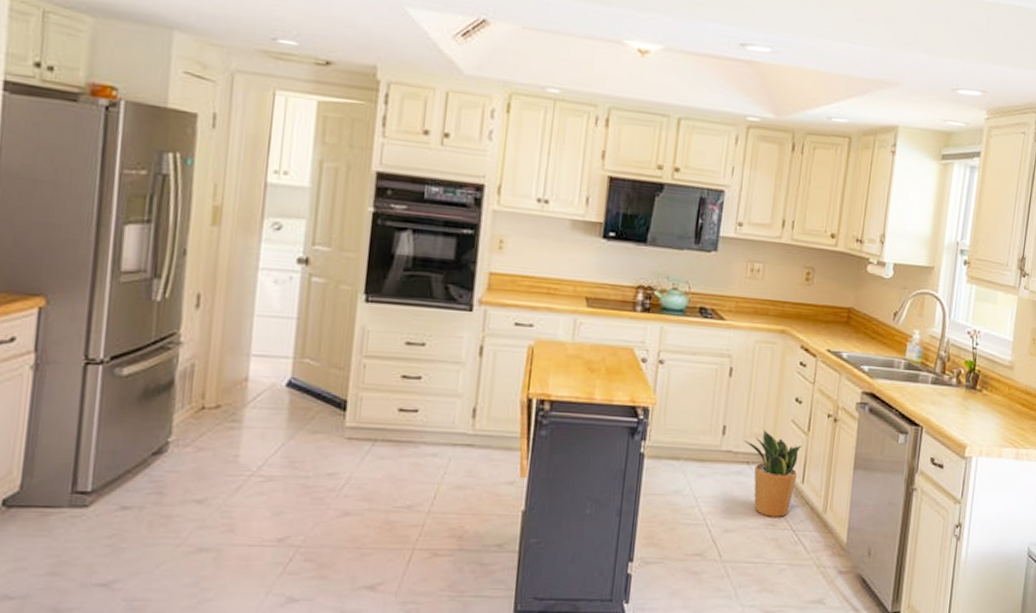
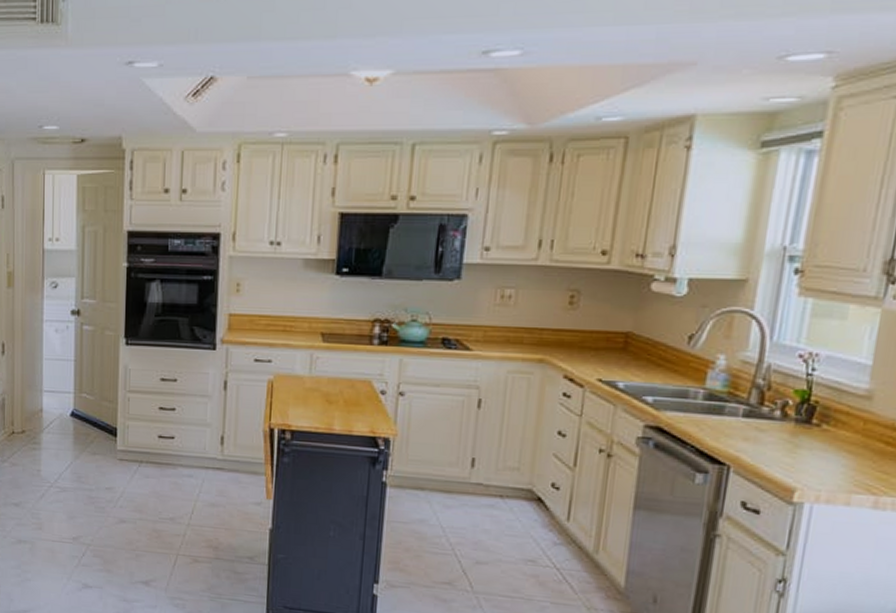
potted plant: present [743,430,802,517] -> none [495,464,567,554]

